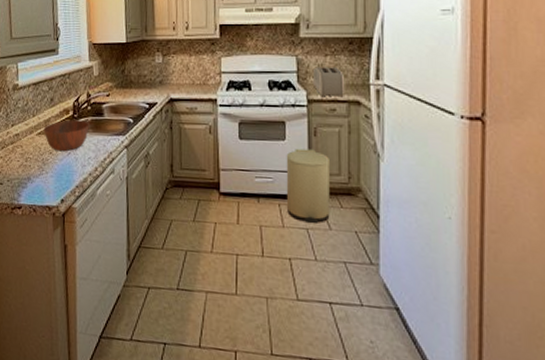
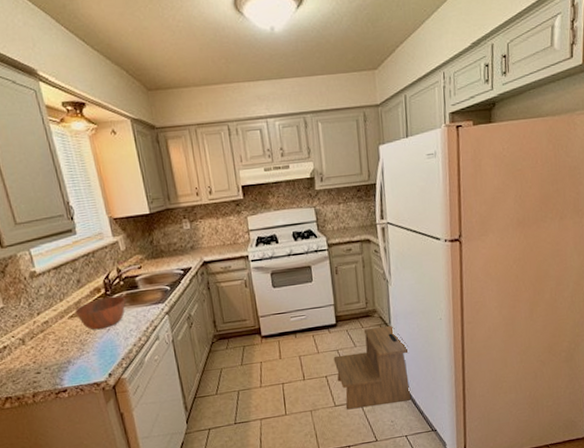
pedal bin: present [286,148,330,224] -> none [314,285,354,346]
step stool: none [301,210,401,319] -> present [333,326,412,410]
toaster: present [312,67,345,98] -> none [330,213,358,240]

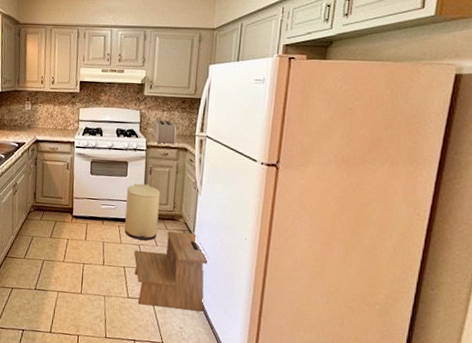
pedal bin: none [314,285,354,346] -> present [125,183,160,242]
toaster: none [330,213,358,240] -> present [151,119,177,145]

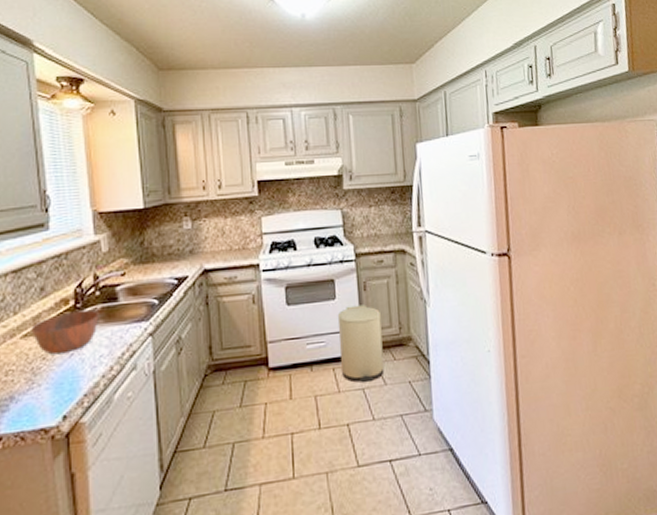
step stool: present [134,231,209,312] -> none [358,358,455,472]
toaster: present [151,119,177,145] -> none [358,217,391,250]

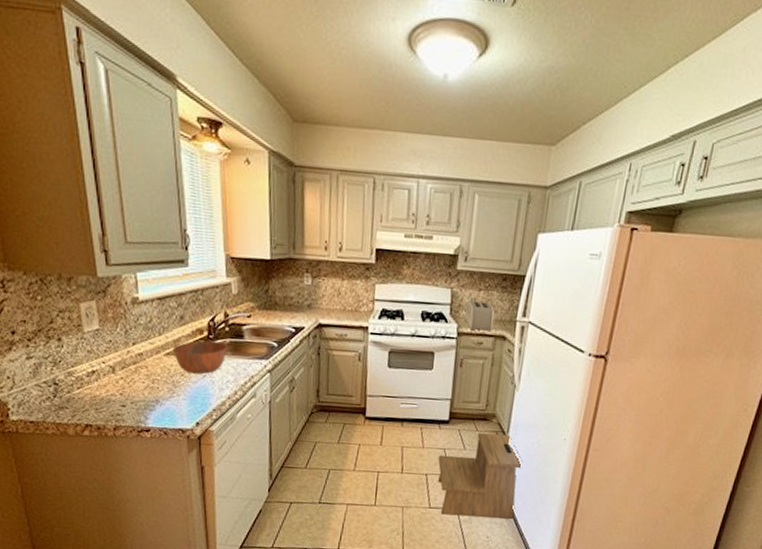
pedal bin: present [337,304,385,384] -> none [428,378,471,445]
toaster: none [358,217,391,250] -> present [464,300,495,332]
step stool: none [358,358,455,472] -> present [438,433,523,519]

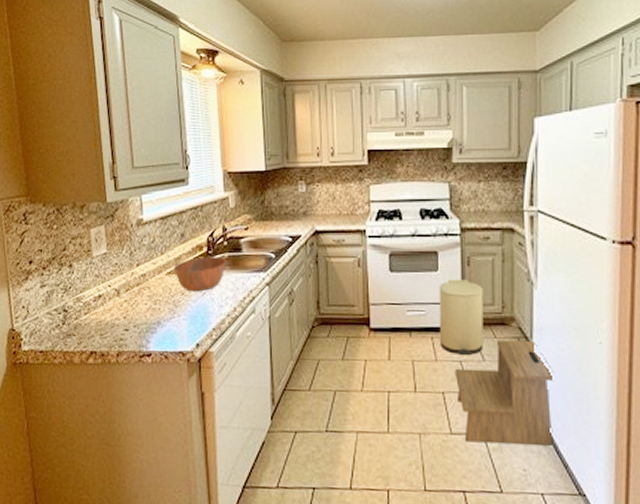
pedal bin: none [428,378,471,445] -> present [438,279,484,356]
toaster: present [464,300,495,332] -> none [465,193,499,225]

